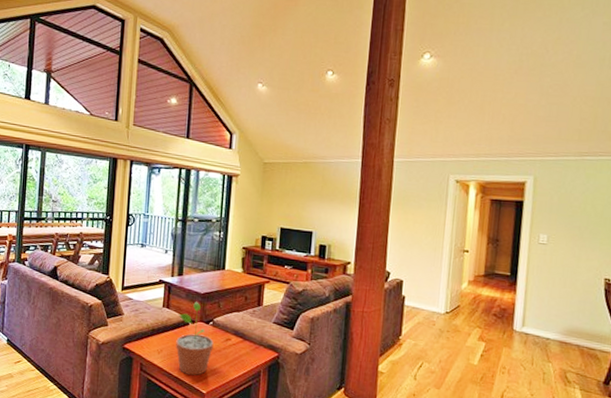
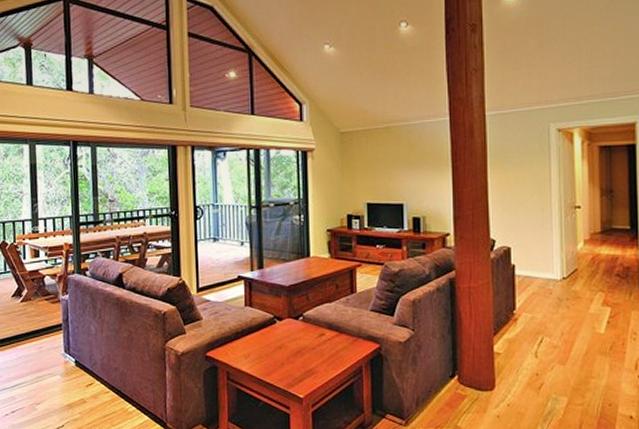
potted plant: present [176,301,214,376] -> none [263,296,307,378]

